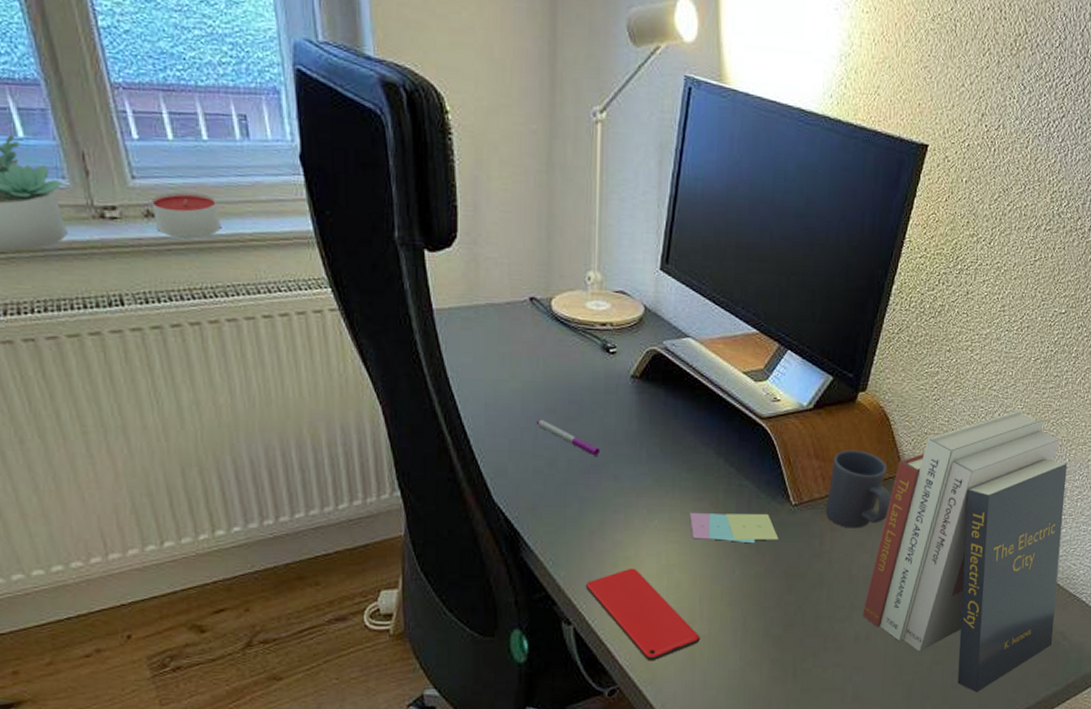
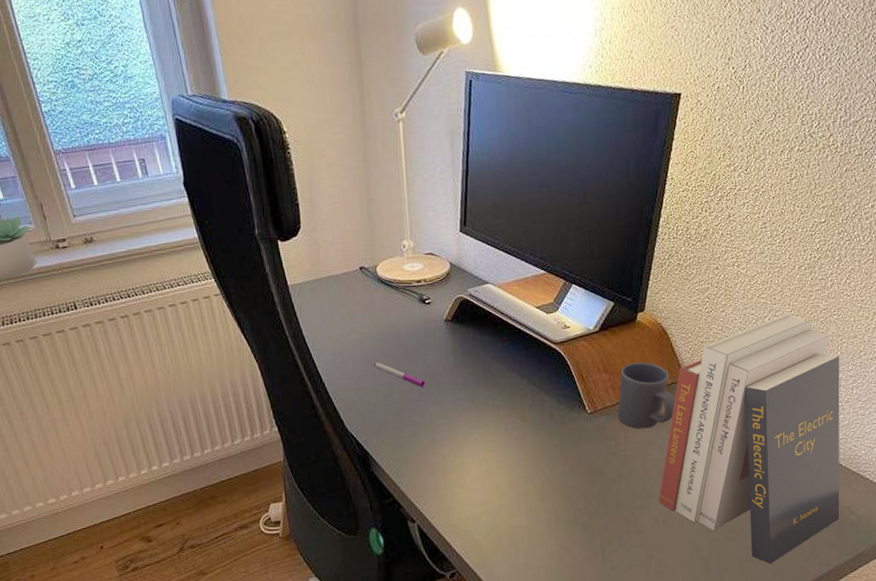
candle: present [152,191,220,238] -> none [88,221,135,256]
phone: present [585,568,700,661] -> none [423,474,520,549]
sticky notes: present [690,512,778,544] -> none [502,423,579,448]

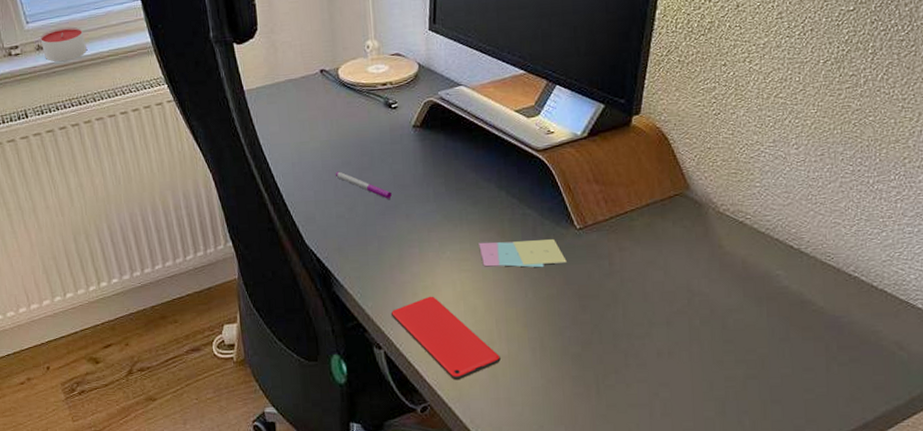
candle: none [88,221,135,256] -> present [40,26,87,62]
phone: none [423,474,520,549] -> present [390,296,501,381]
sticky notes: none [502,423,579,448] -> present [478,239,567,268]
mug: present [618,362,675,429] -> none [612,171,679,247]
books: present [659,313,840,564] -> none [662,114,887,408]

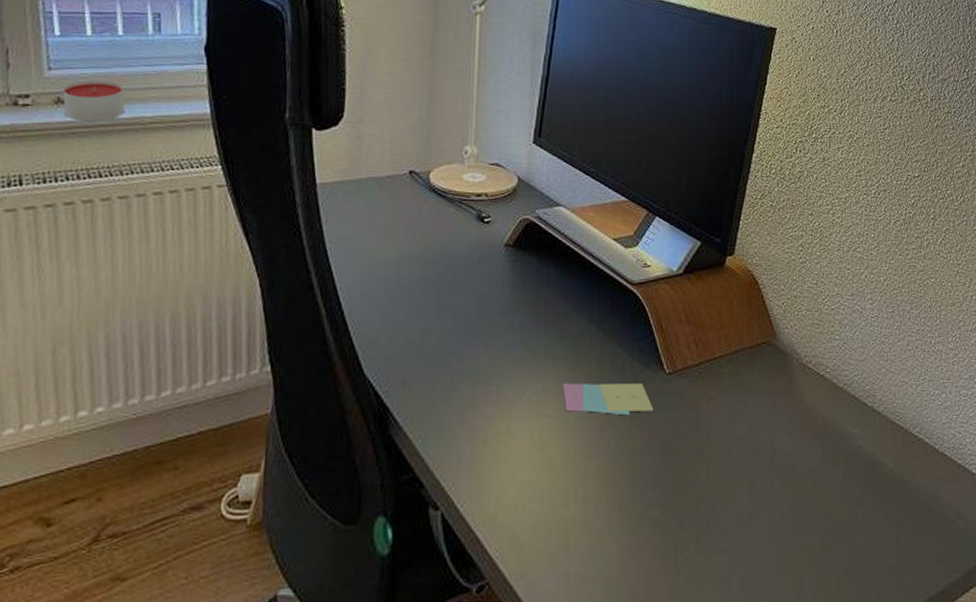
pen: present [335,171,392,199] -> none [410,289,473,326]
phone: present [390,296,501,381] -> none [454,444,575,551]

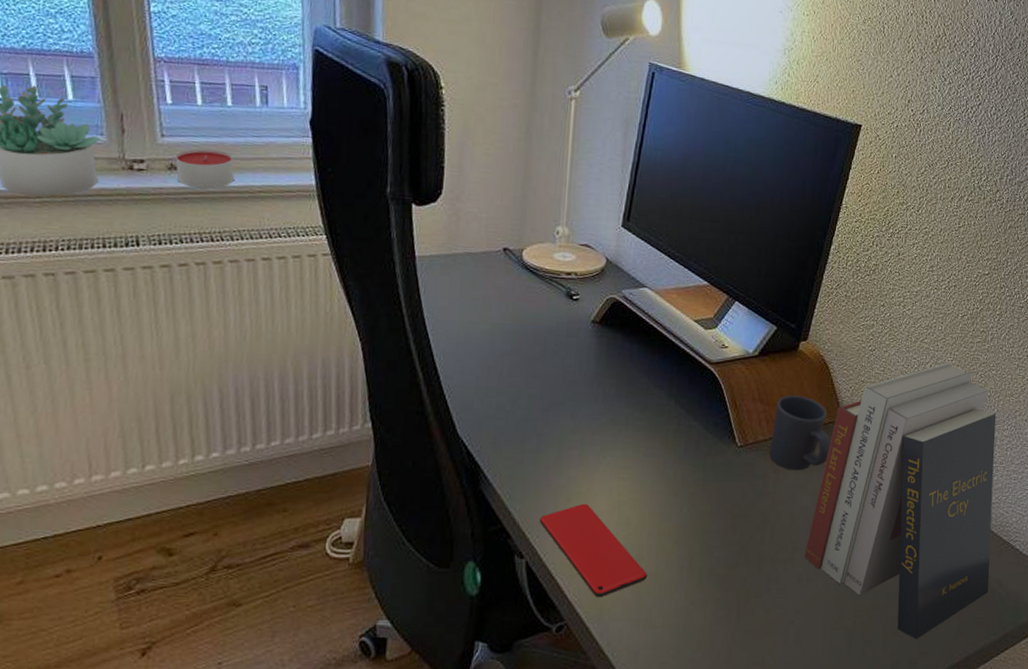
phone: none [454,444,575,551] -> present [539,503,647,598]
sticky notes: present [562,383,654,416] -> none [641,450,724,483]
mug: none [701,314,765,397] -> present [770,395,831,471]
books: none [745,271,947,582] -> present [804,362,997,640]

